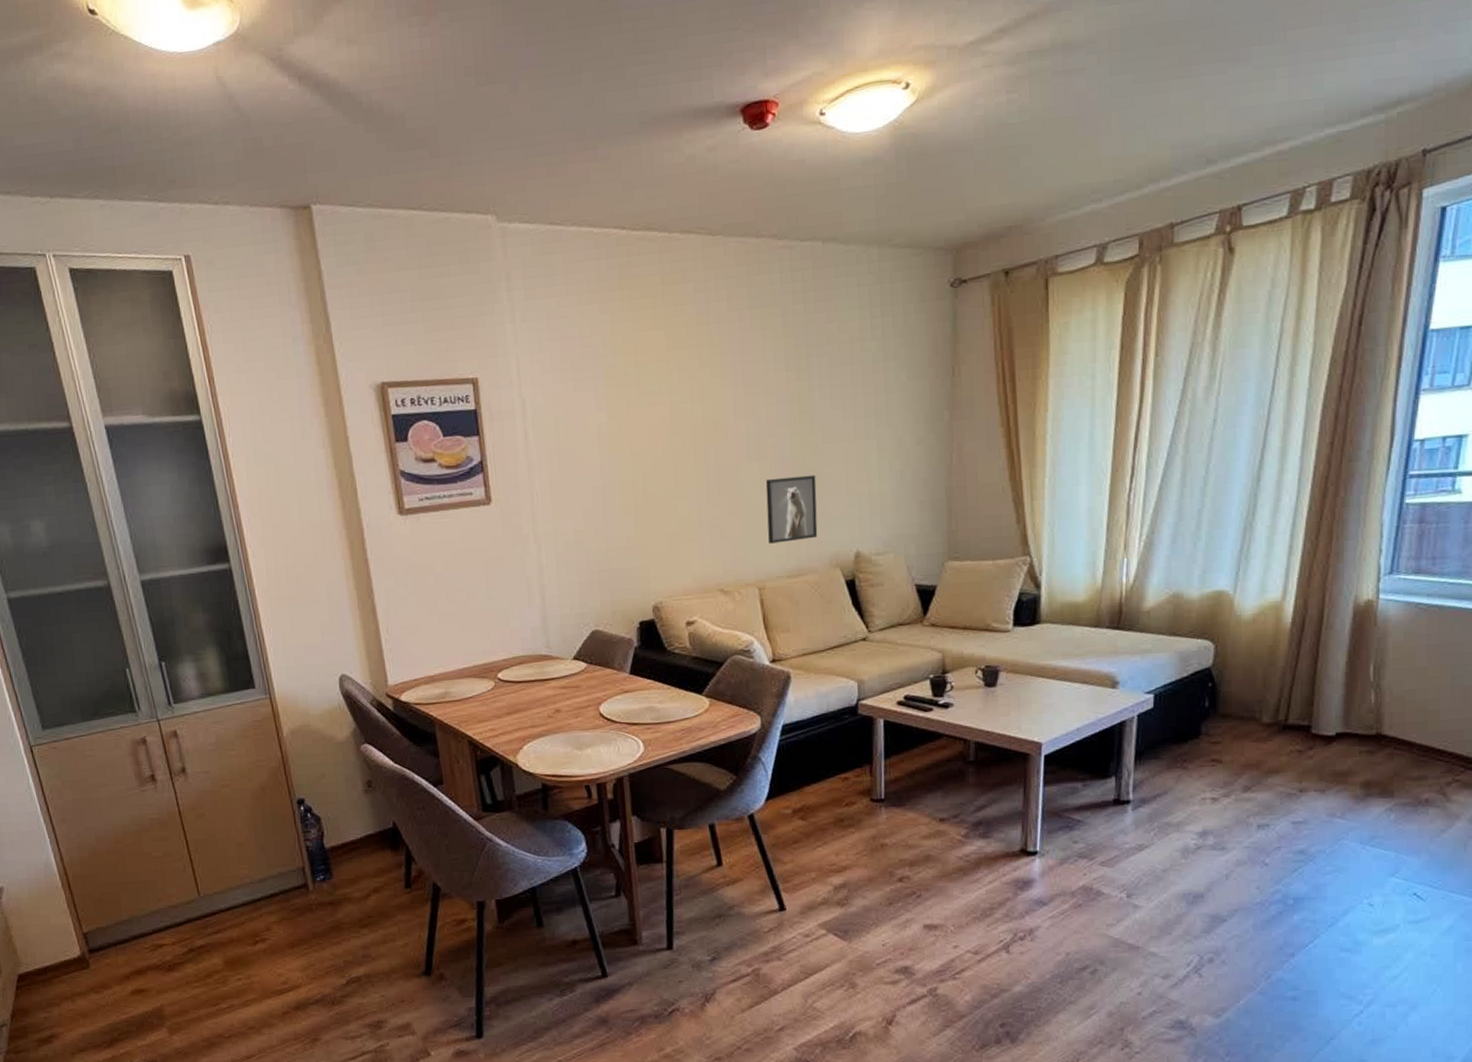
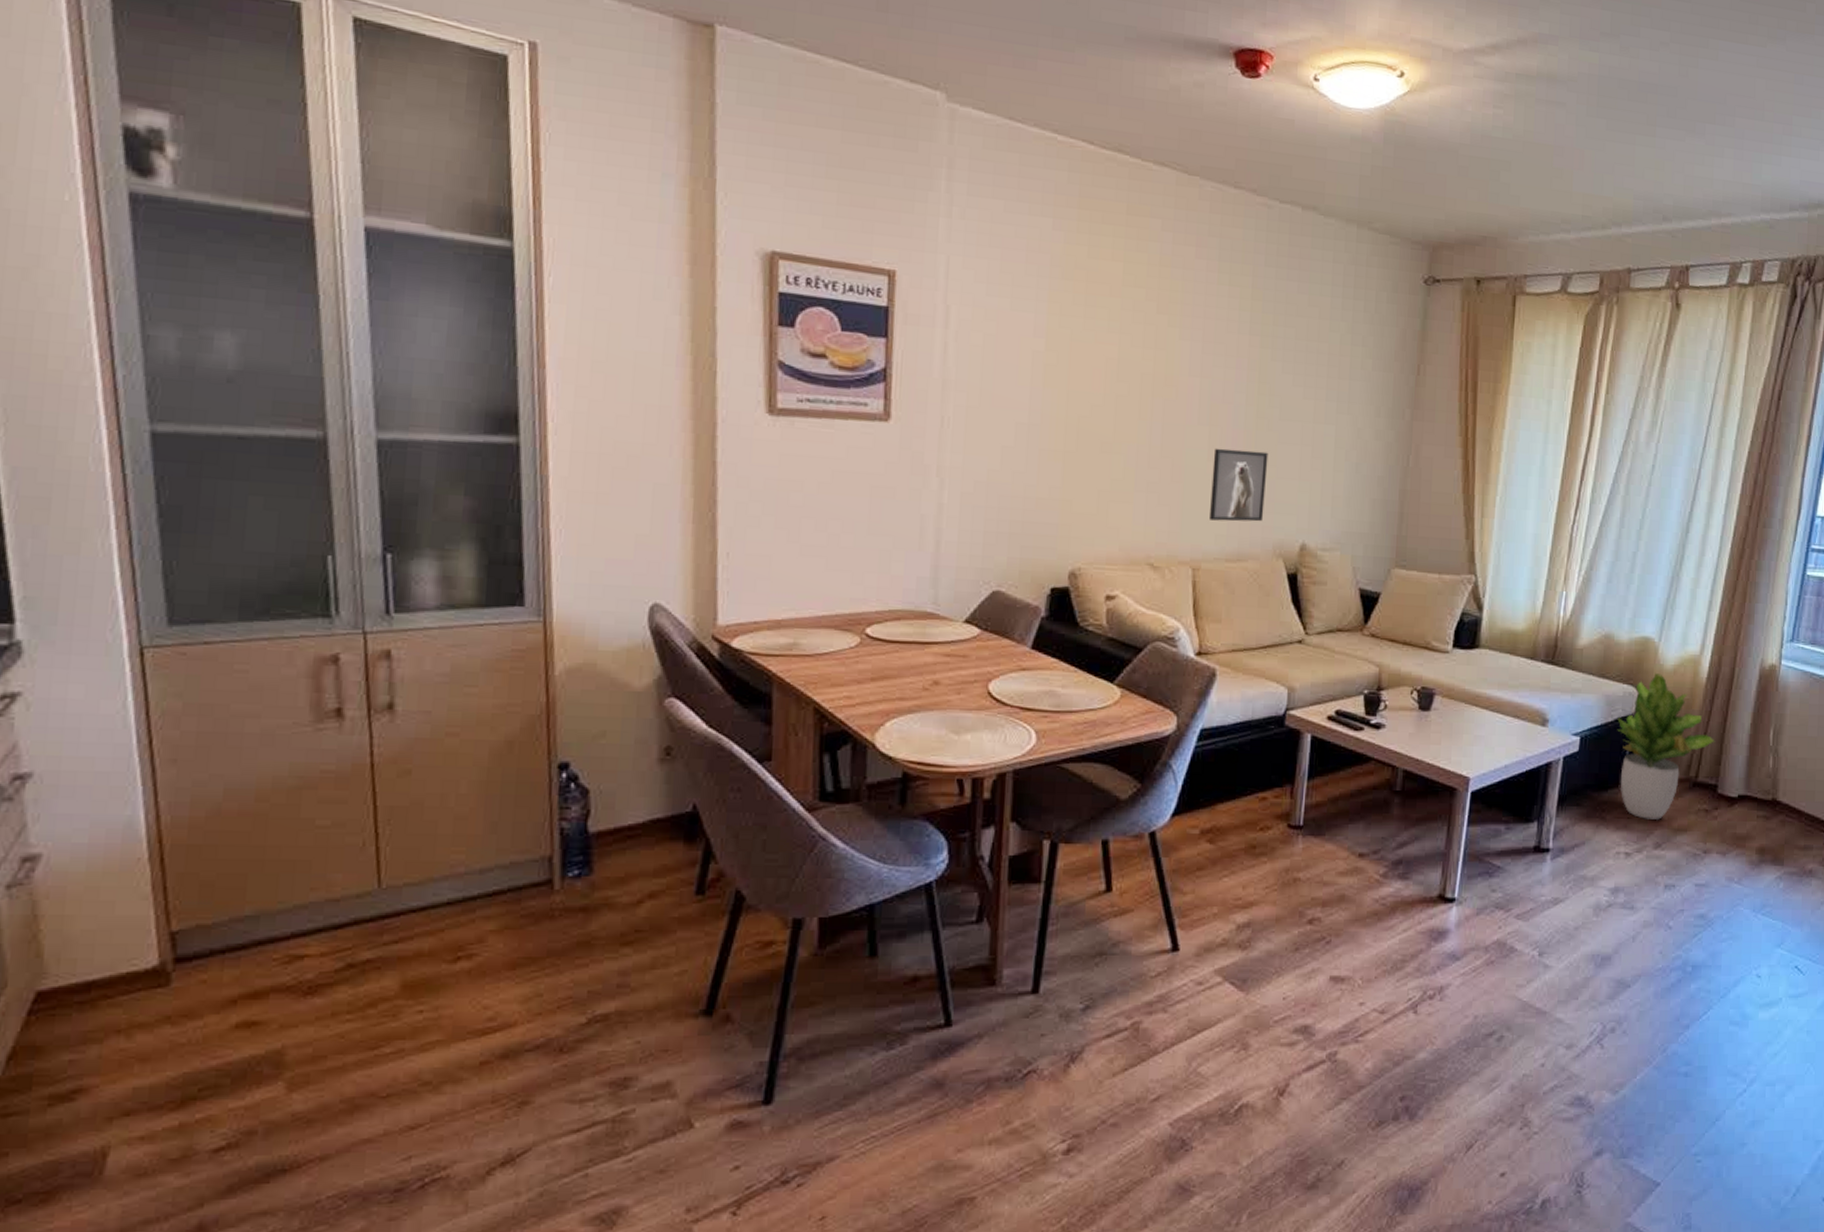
potted plant: none [1193,623,1306,765] -> present [1617,672,1716,820]

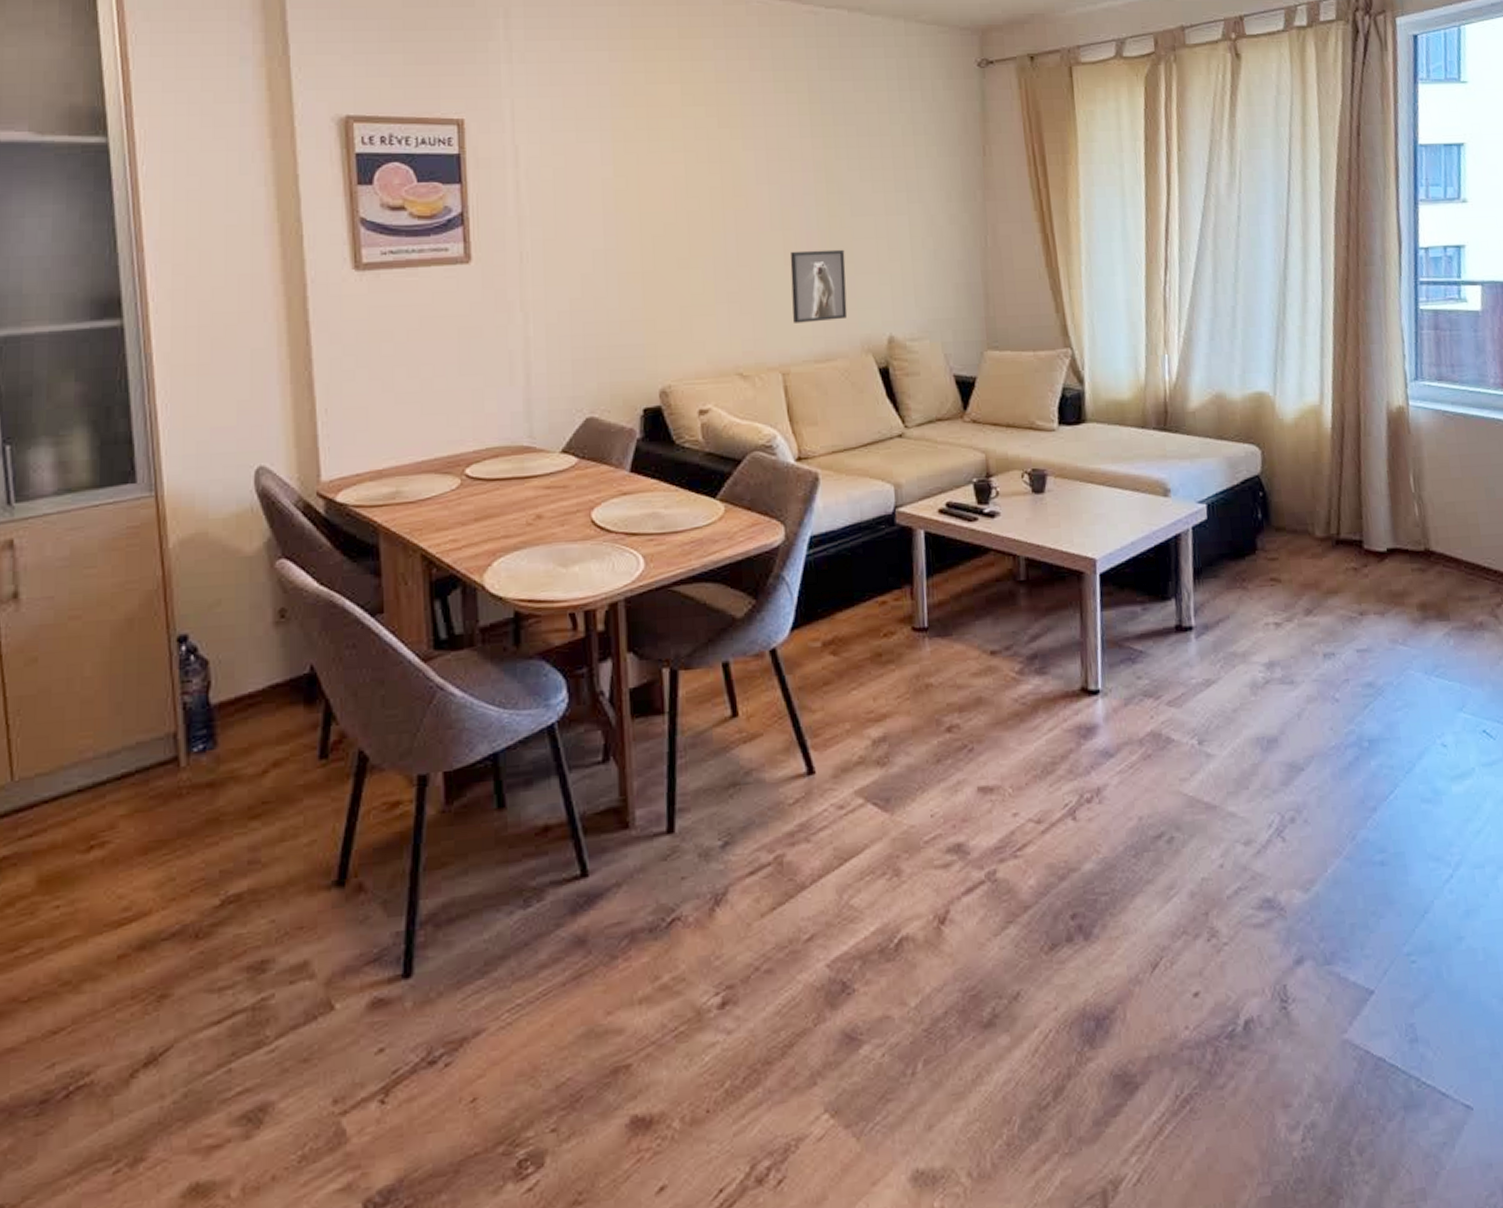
potted plant: present [1617,672,1716,820] -> none [1243,427,1352,585]

